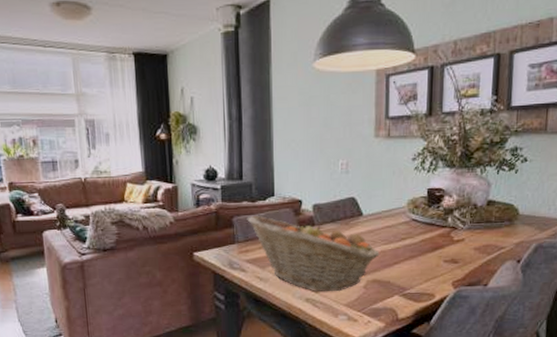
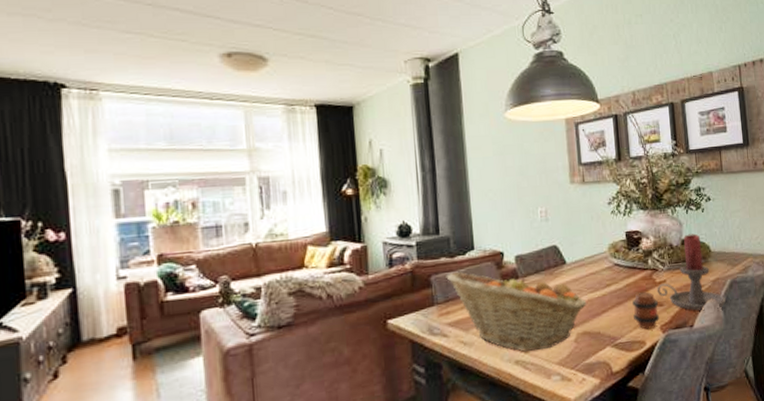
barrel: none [426,248,454,284] -> present [632,291,660,330]
candle holder: none [453,195,527,272] -> present [657,233,726,311]

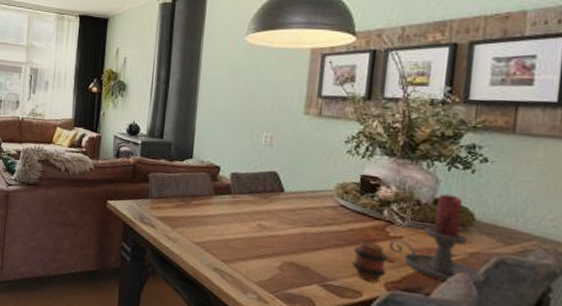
fruit basket: present [446,272,587,352] -> none [162,174,300,267]

